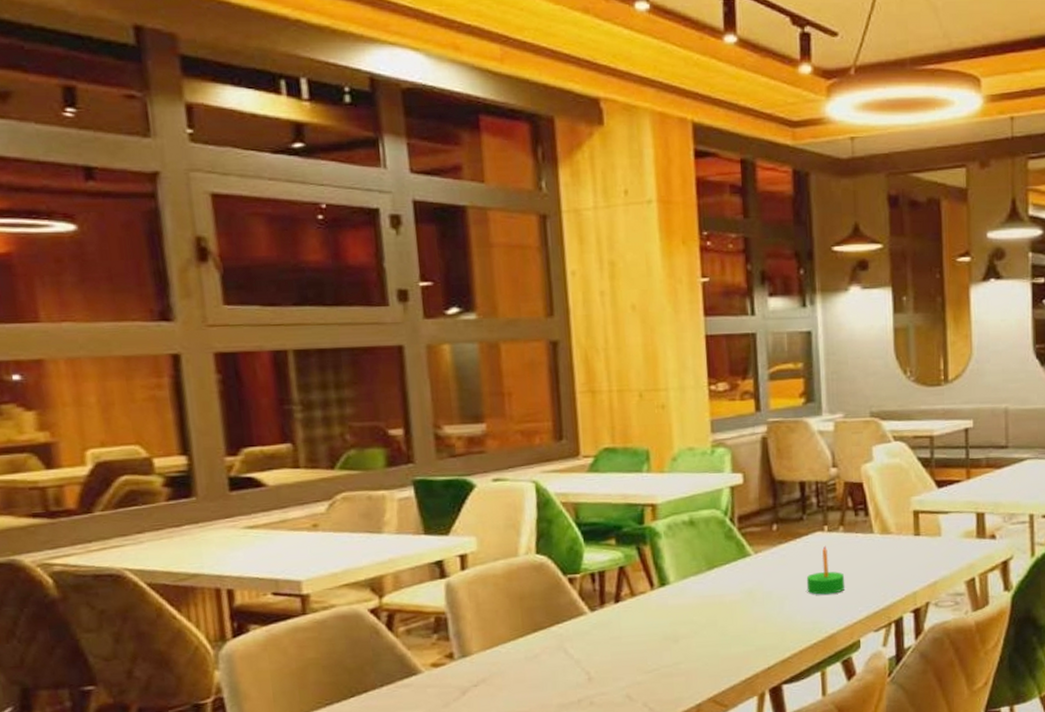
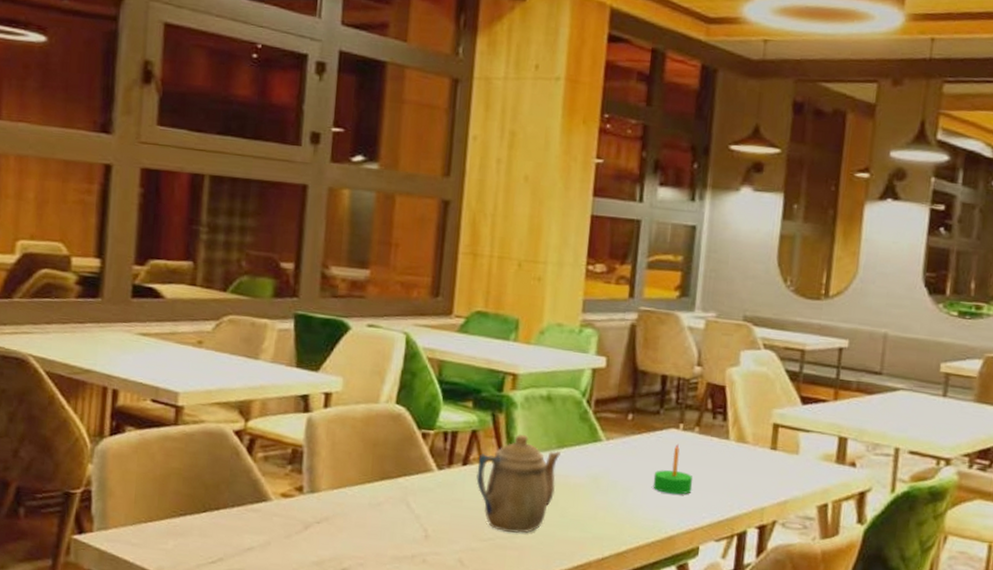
teapot: none [630,562,713,660] -> present [476,433,561,533]

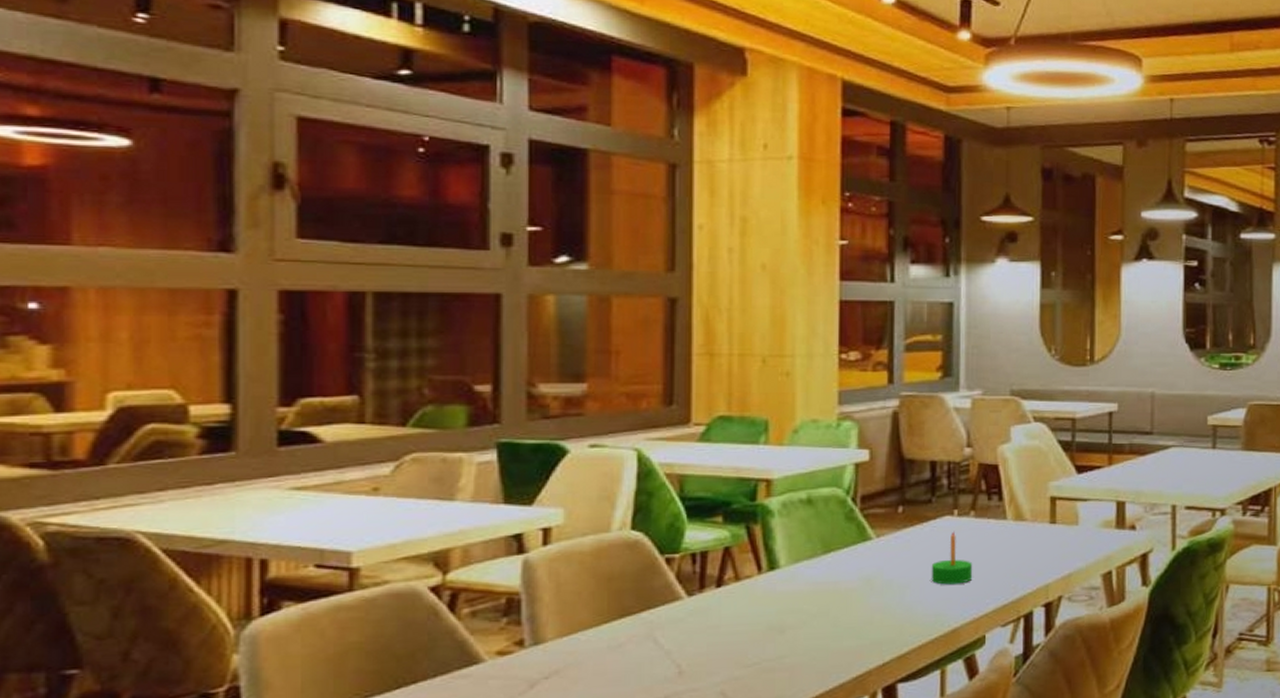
teapot: present [476,433,561,533] -> none [734,543,827,653]

